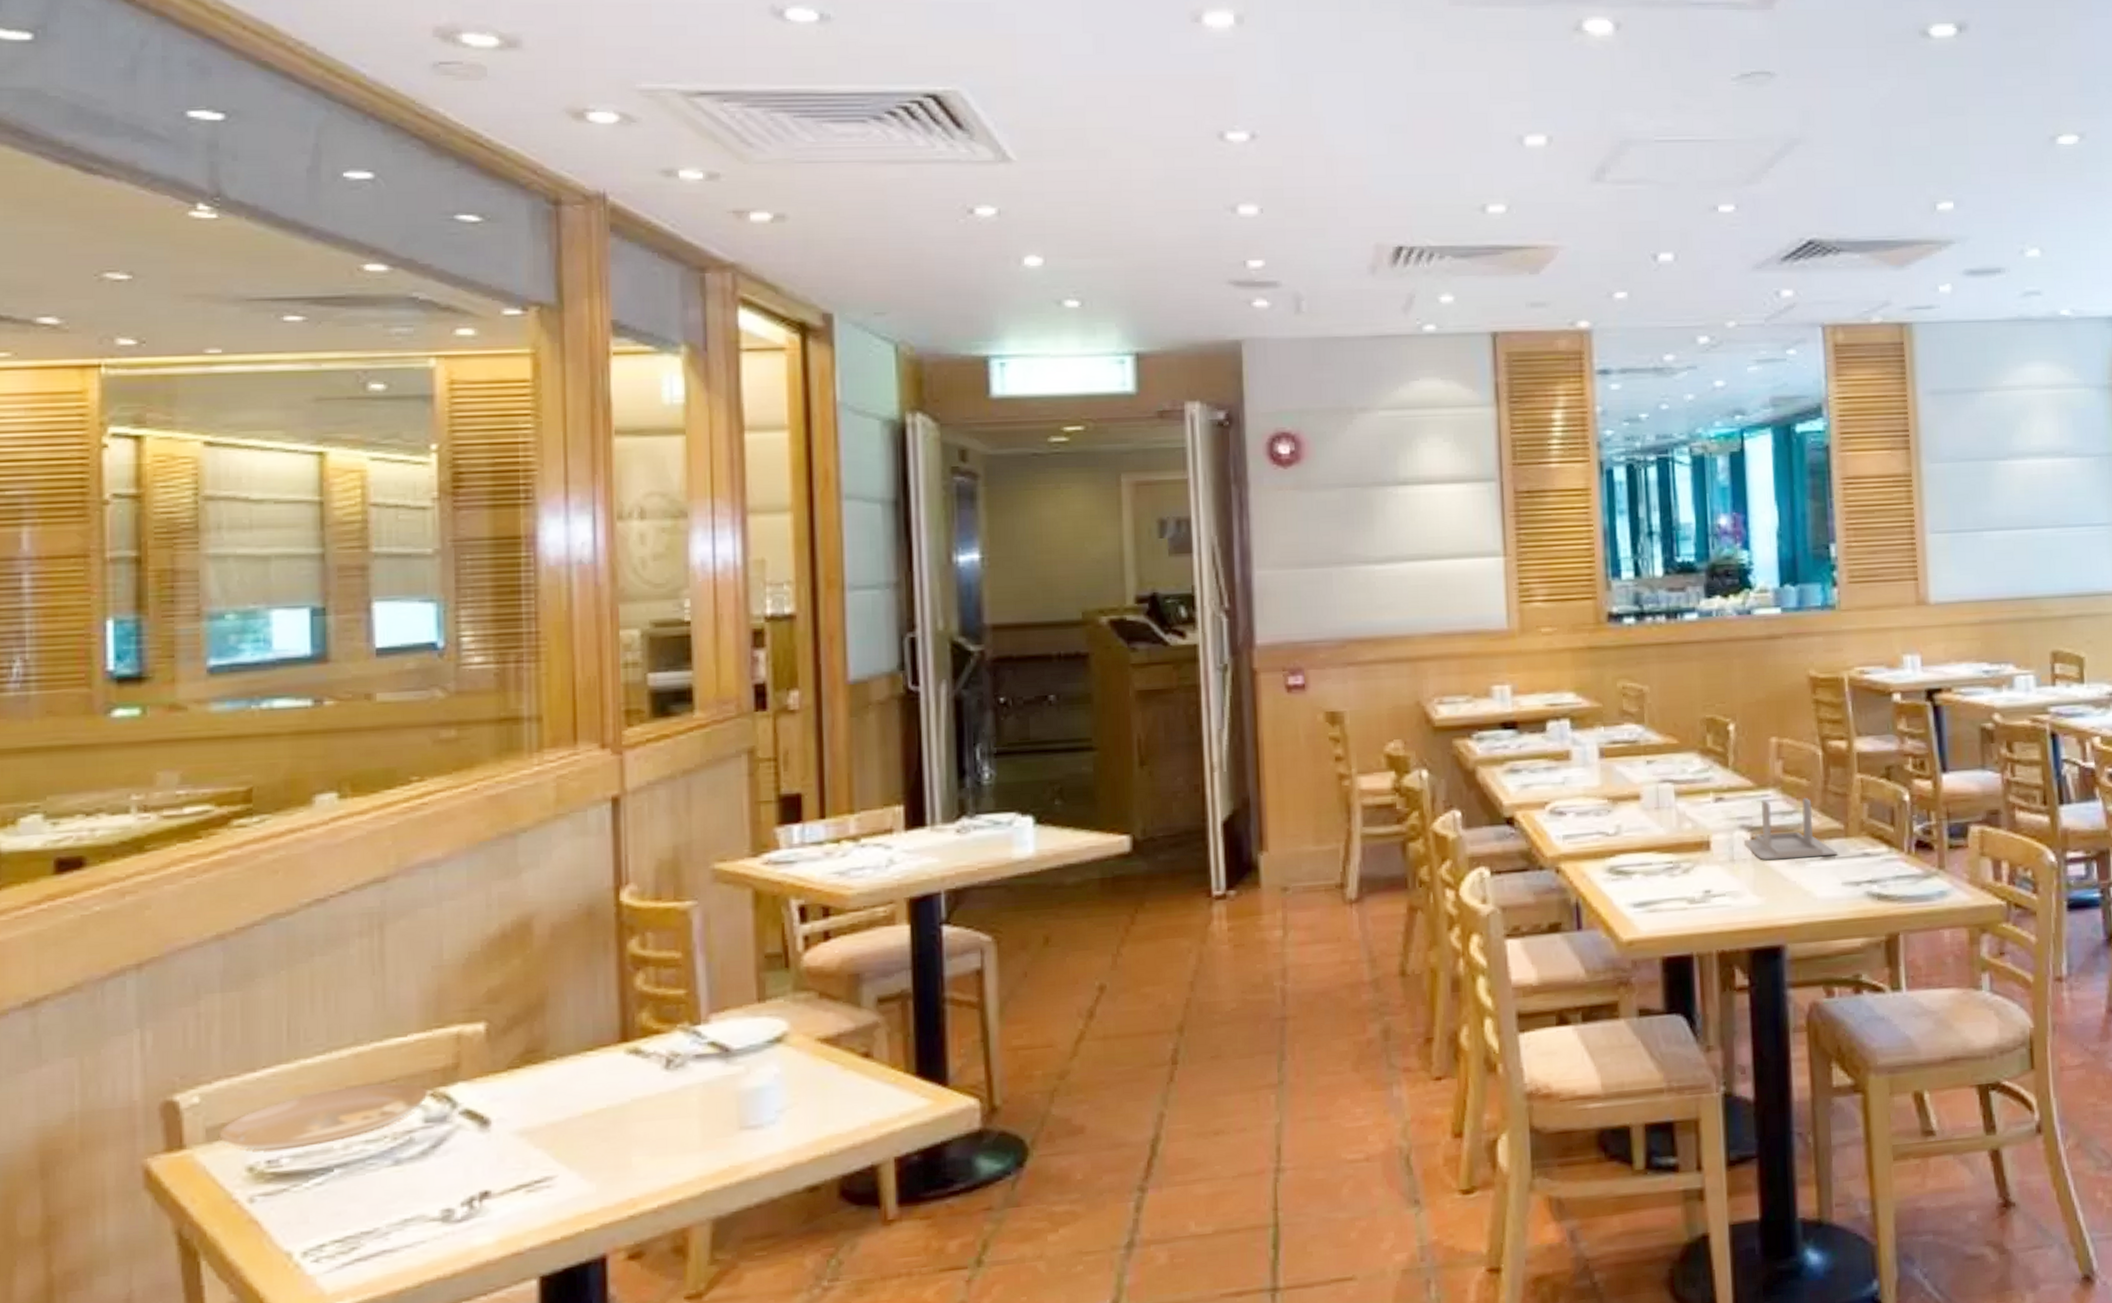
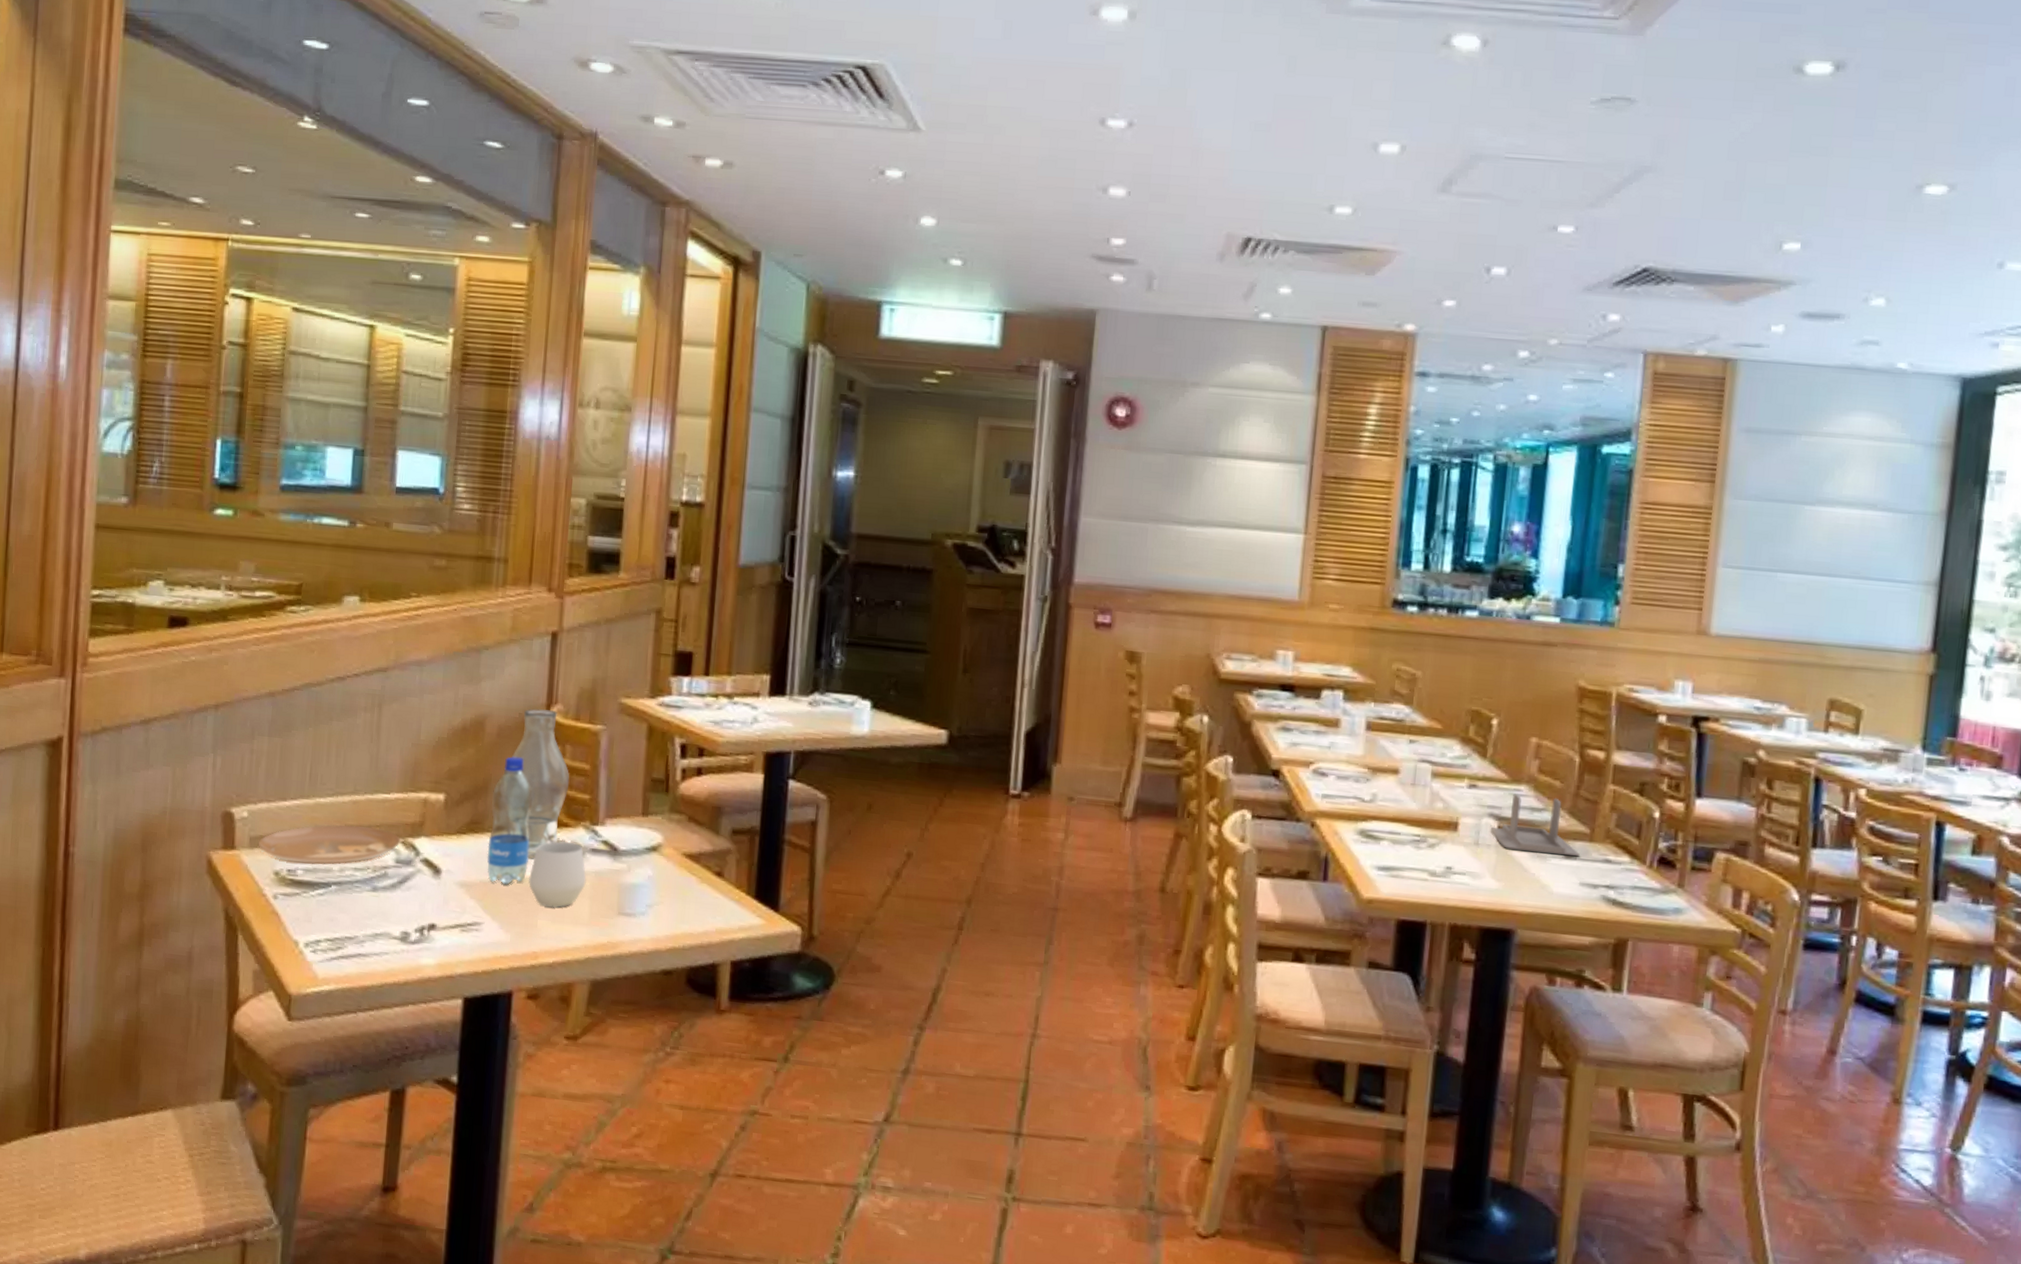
bottle: none [551,959,611,1122] -> present [487,756,532,885]
vase: none [565,893,656,1083] -> present [504,708,570,859]
cup: none [612,1051,692,1139] -> present [528,841,586,908]

